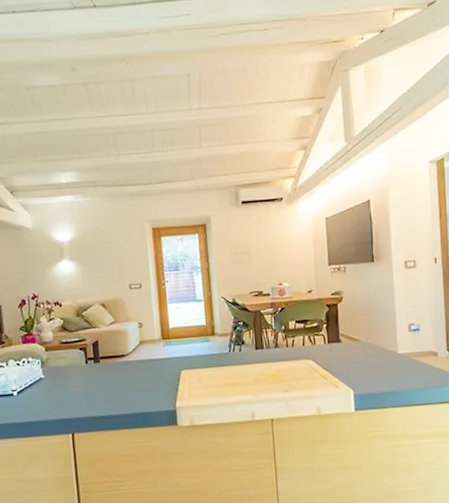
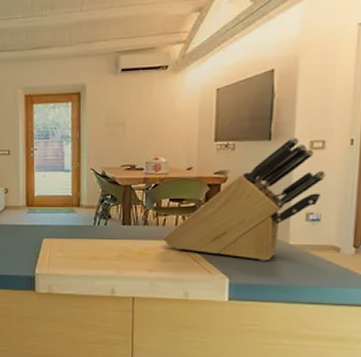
knife block: none [292,258,420,371] -> present [162,136,326,261]

